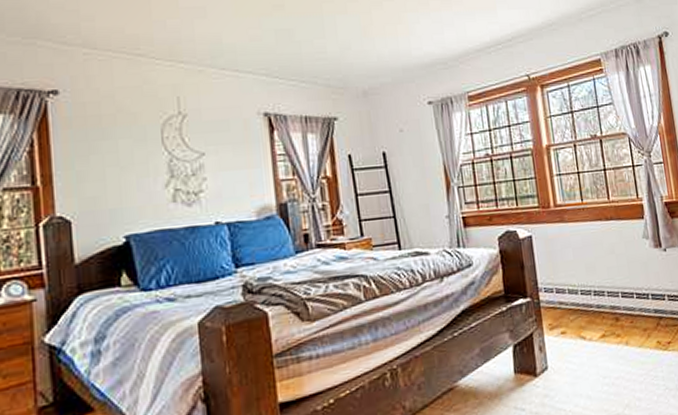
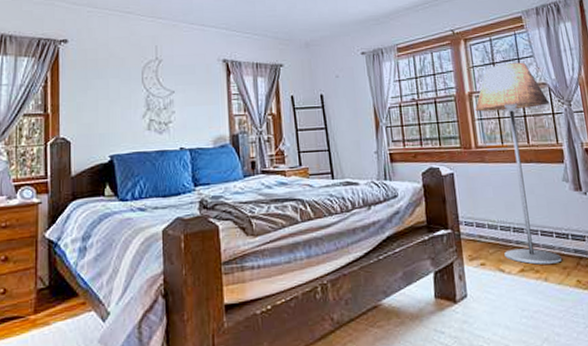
floor lamp: none [553,110,642,329] -> present [475,62,562,265]

